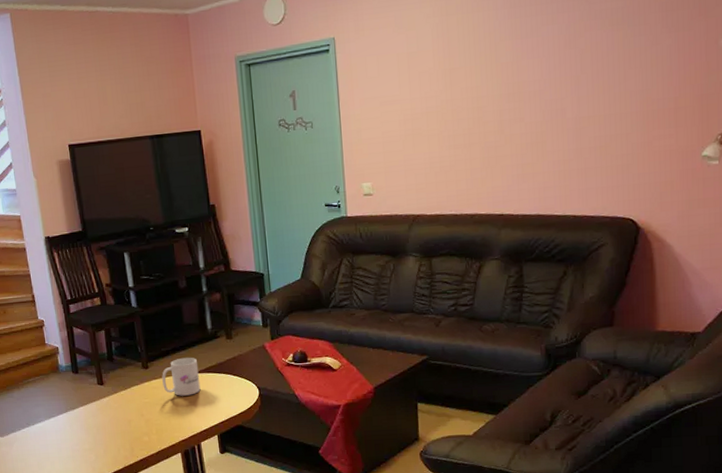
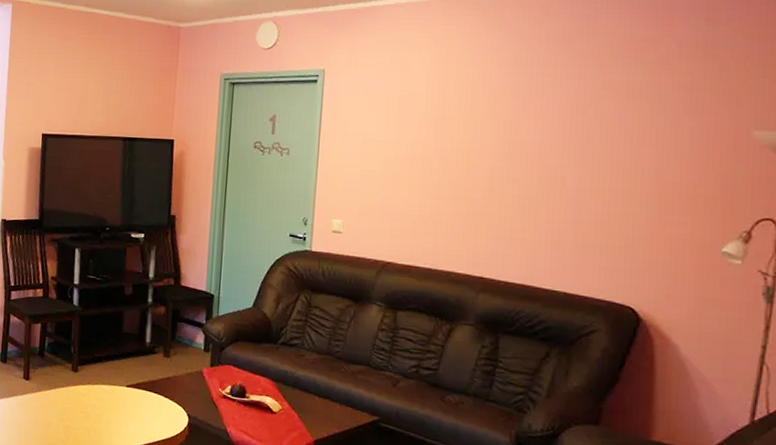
mug: present [162,357,201,396] -> none [89,367,130,410]

